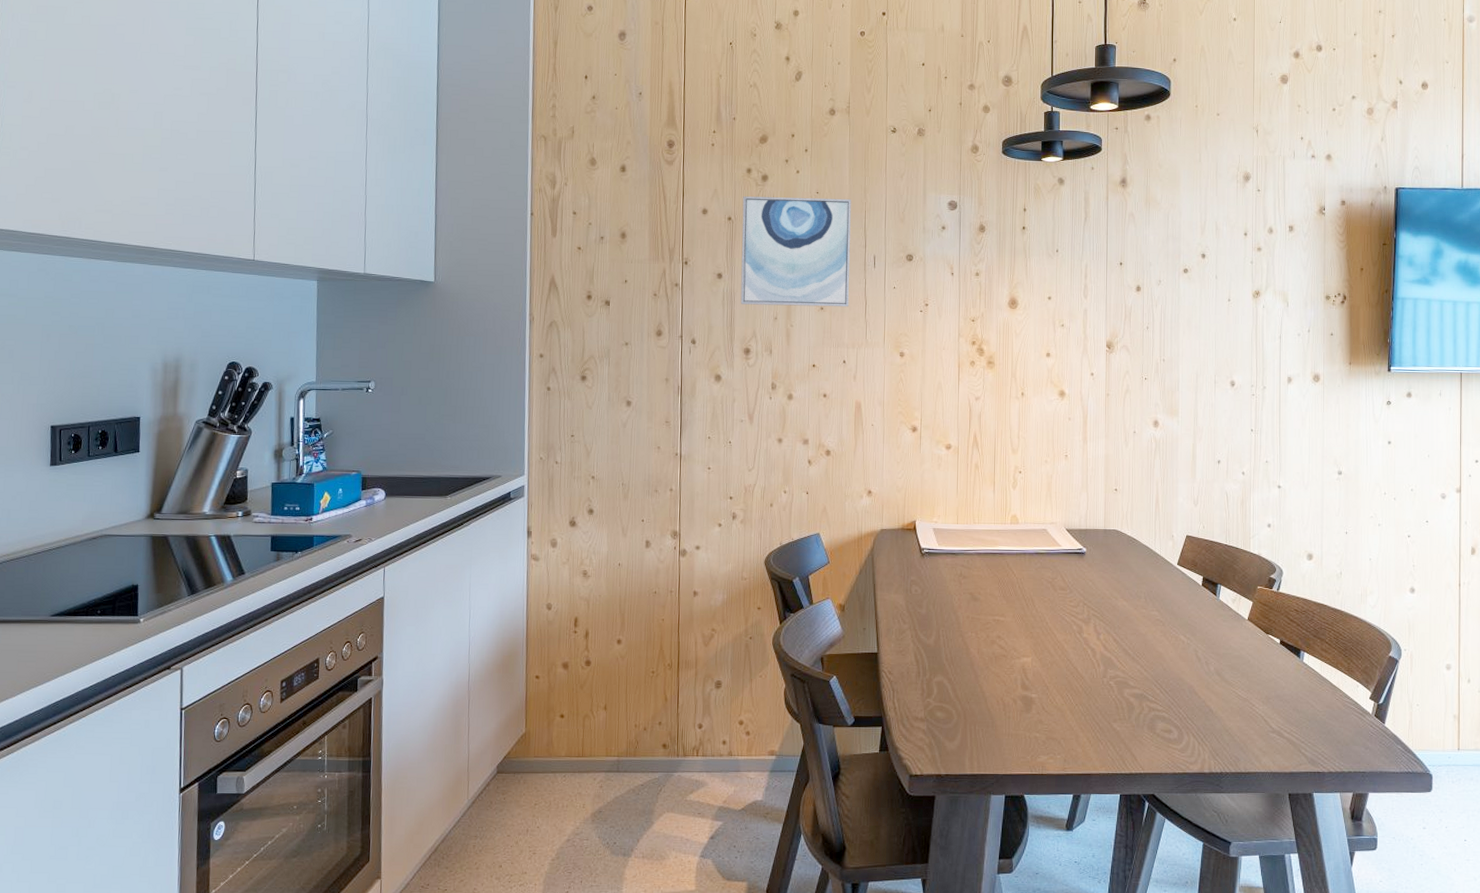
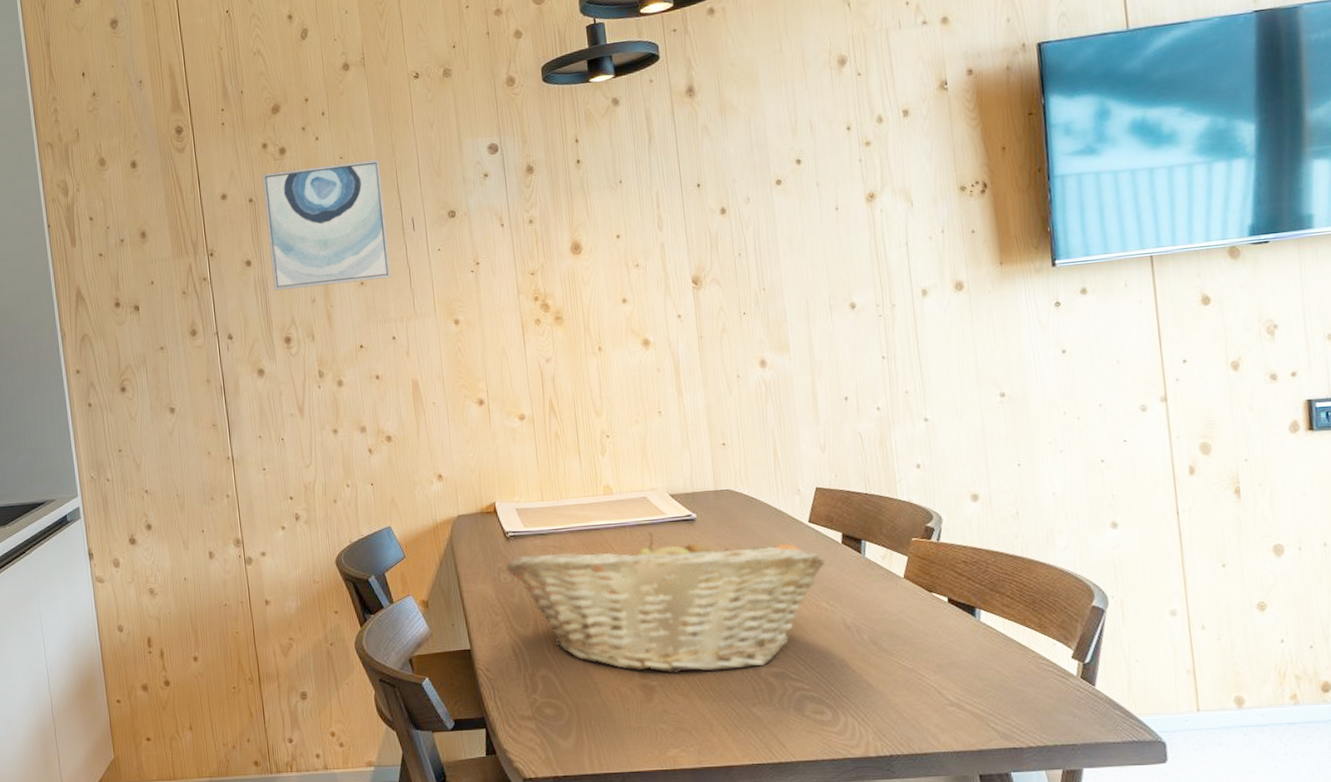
fruit basket: none [917,561,1187,689] -> present [505,532,826,674]

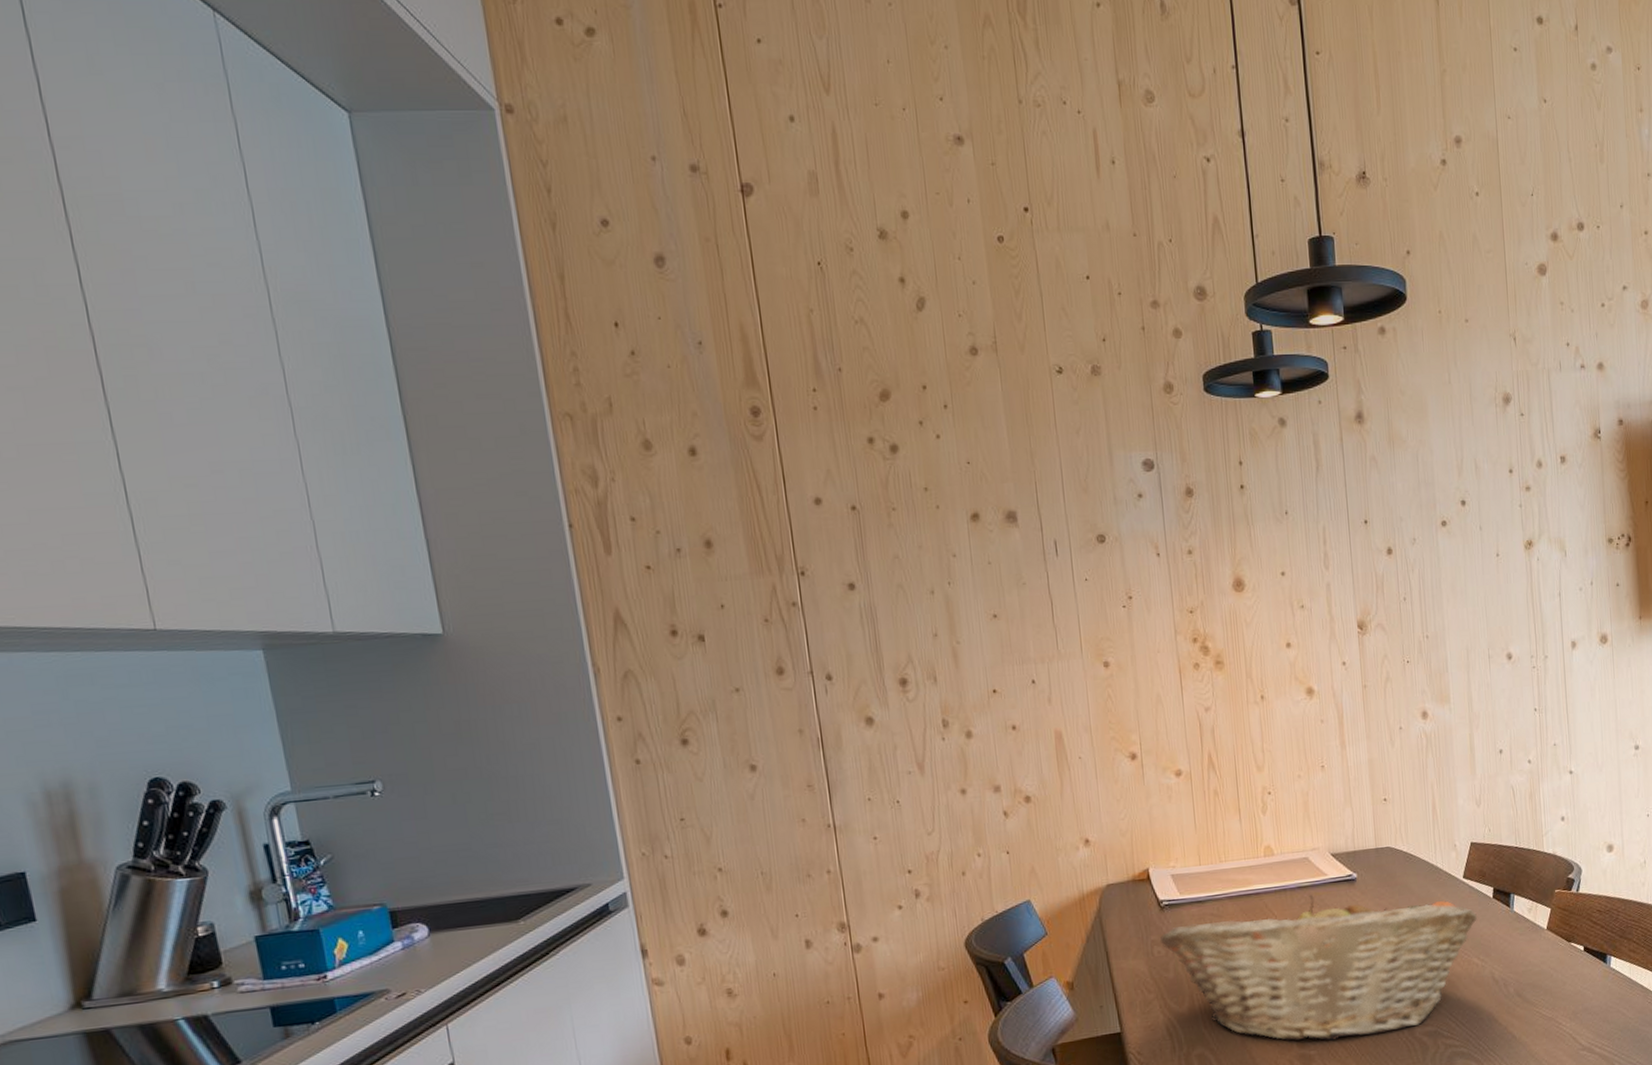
wall art: present [262,159,392,291] -> none [868,467,1030,621]

